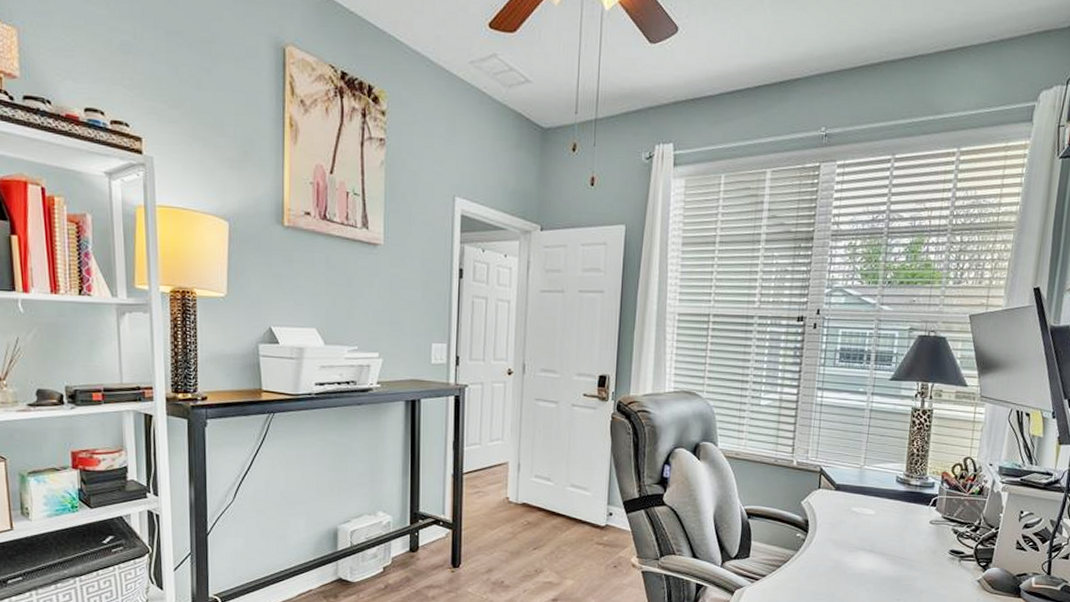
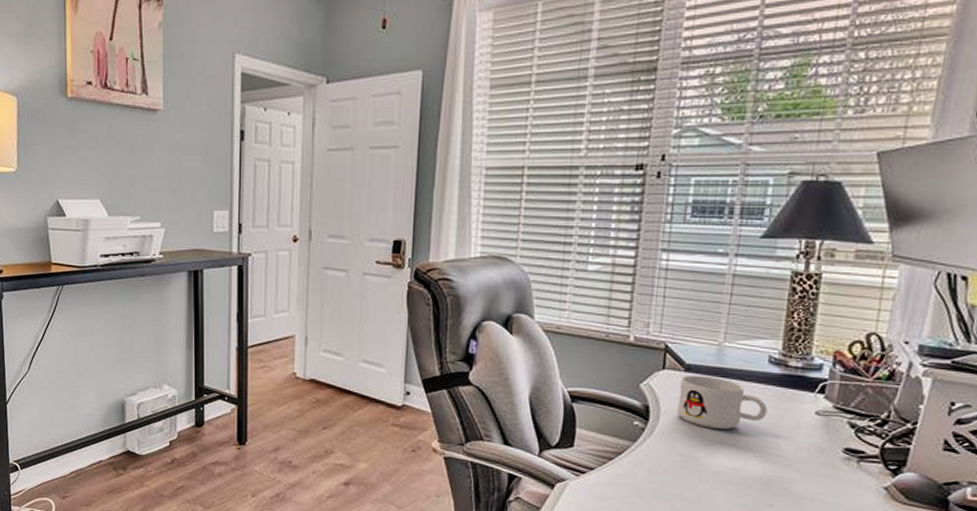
mug: none [830,493,896,539] -> present [677,375,768,430]

